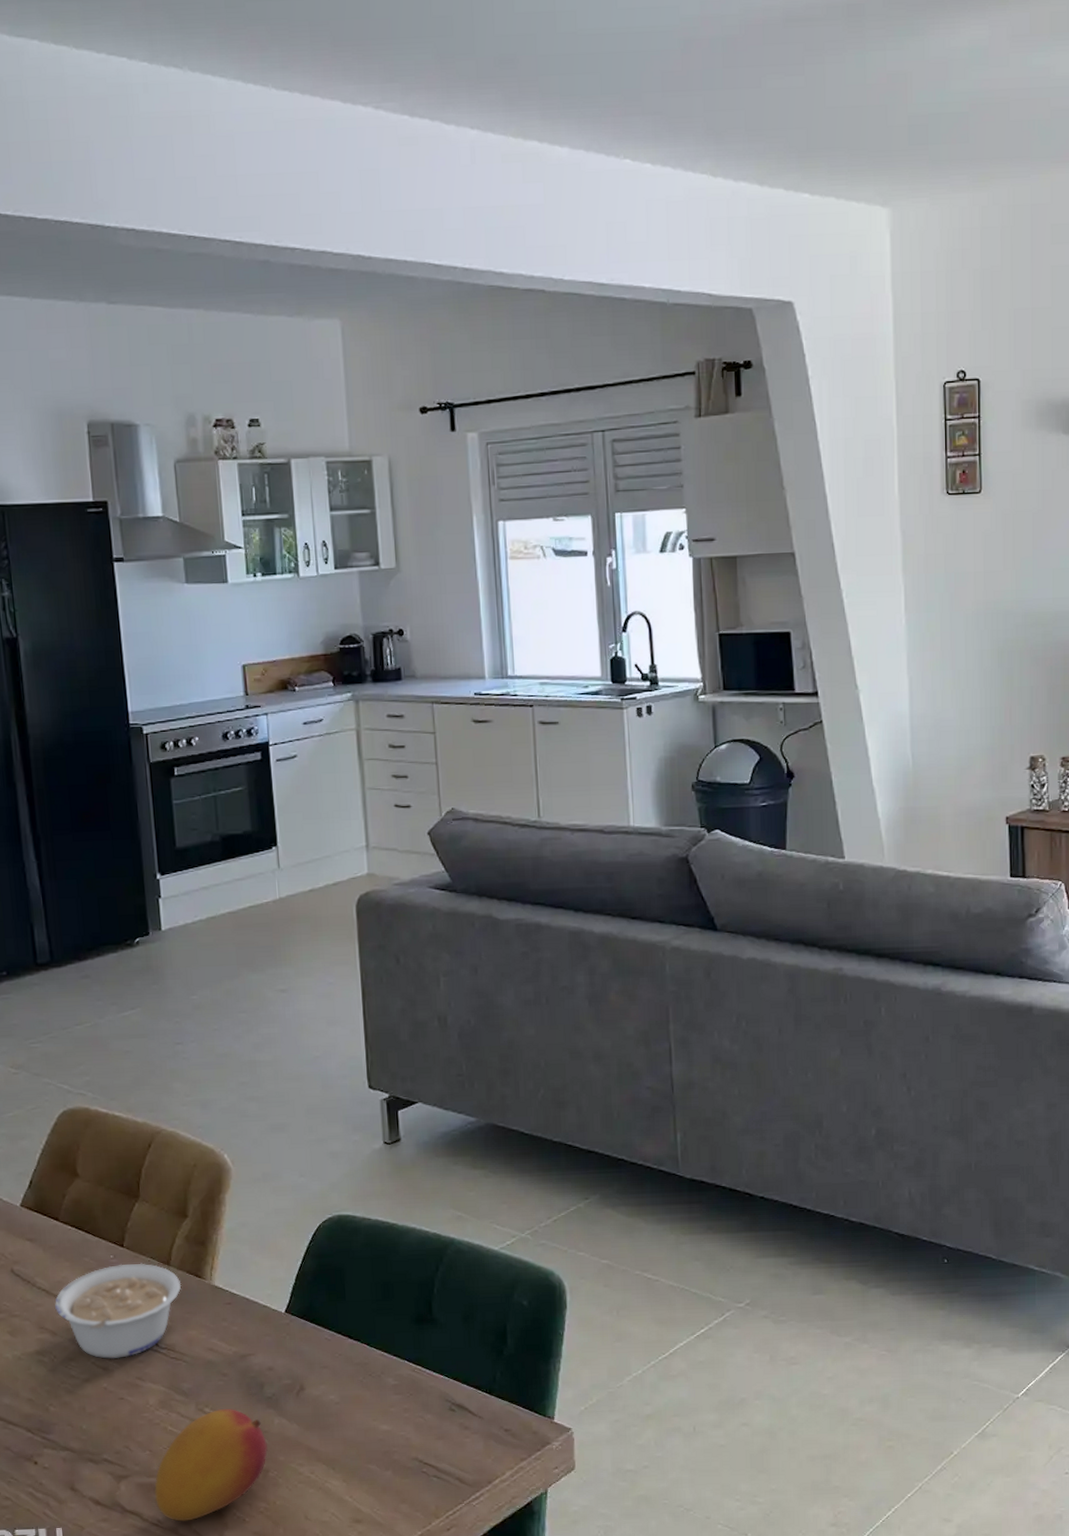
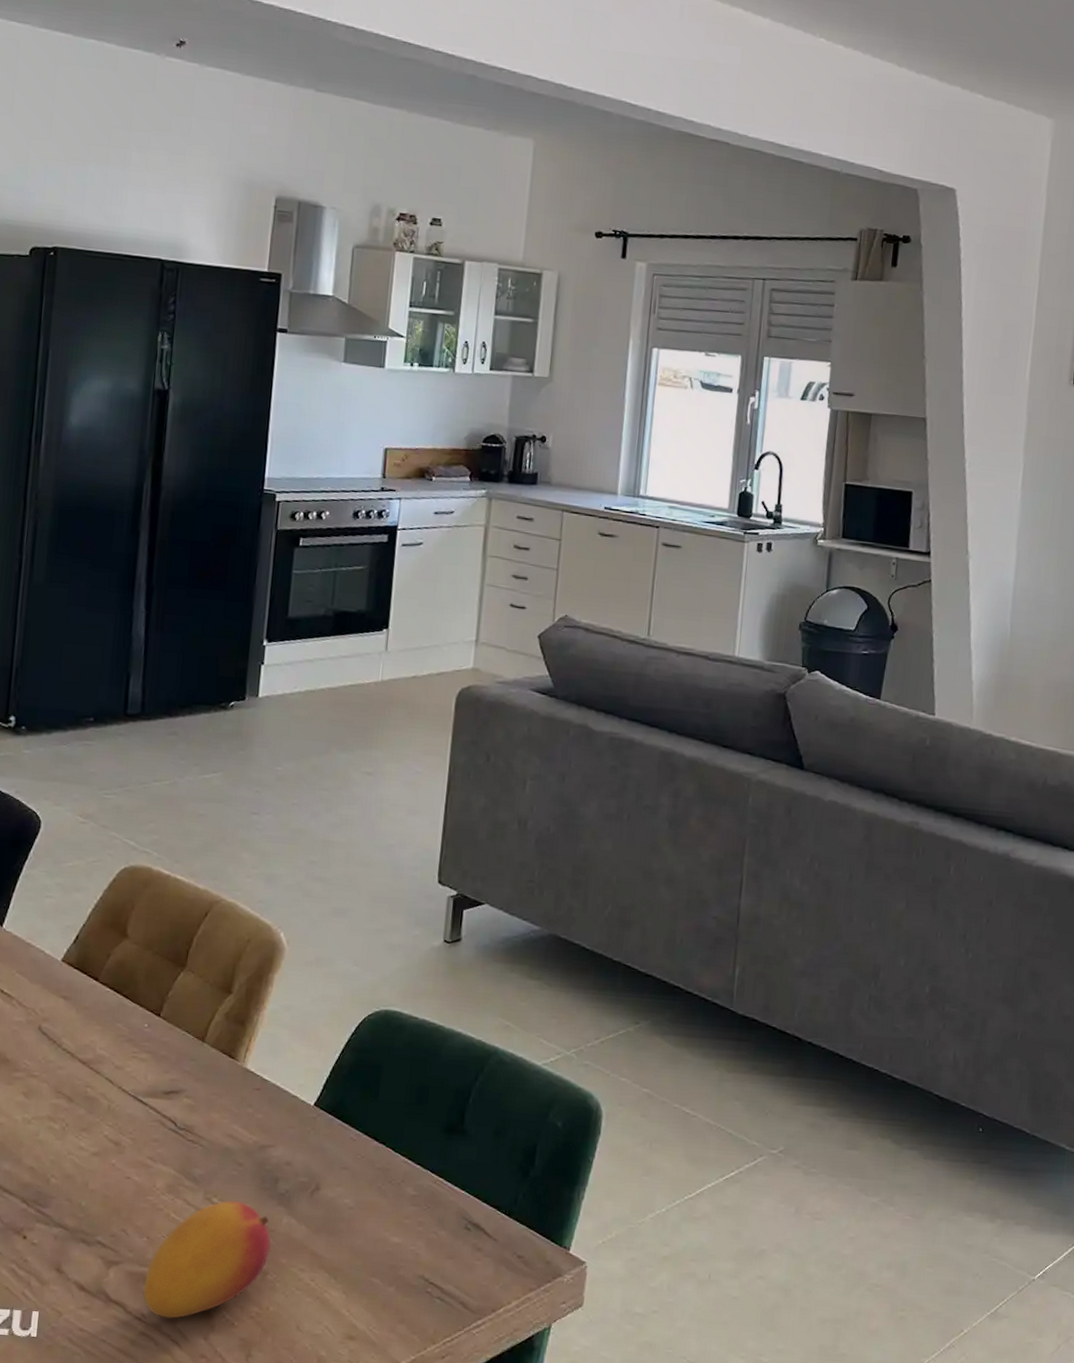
legume: present [55,1263,182,1359] -> none [77,1034,213,1135]

